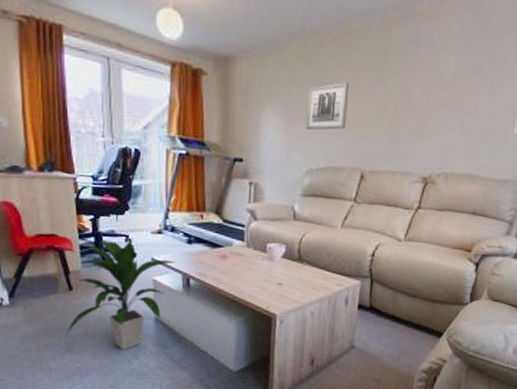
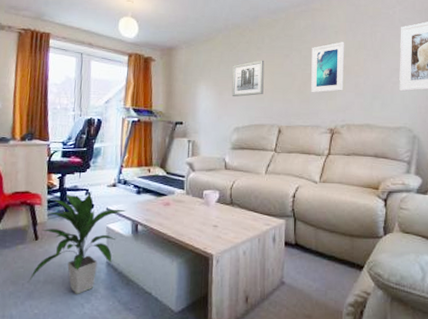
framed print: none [405,63,455,131] -> present [311,42,345,93]

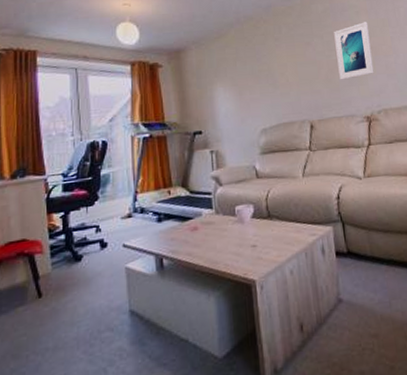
indoor plant: present [27,191,127,294] -> none [32,227,148,357]
wall art: present [231,60,265,97] -> none [250,51,288,96]

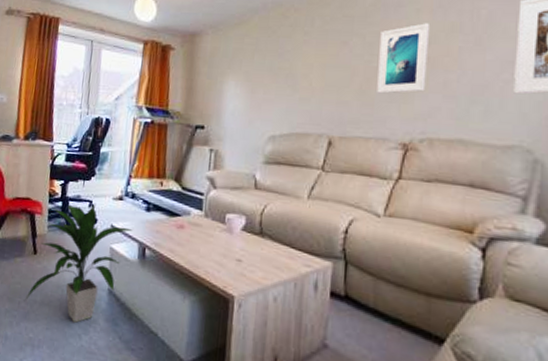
indoor plant: none [32,227,148,357] -> present [24,203,134,323]

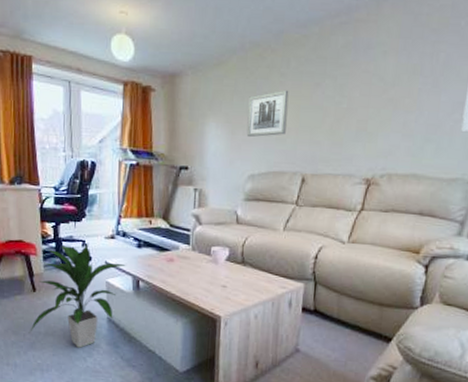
wall art: none [267,48,313,97] -> present [246,90,289,138]
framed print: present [377,23,431,94] -> none [345,65,395,134]

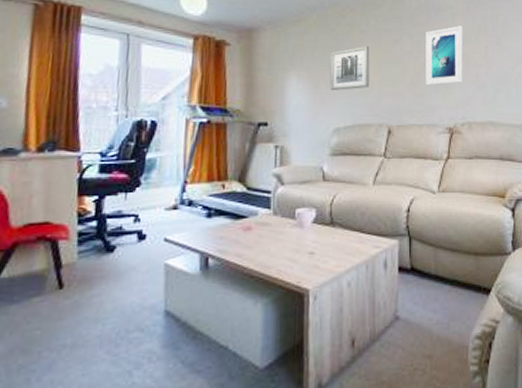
indoor plant: present [28,242,127,348] -> none [46,217,193,359]
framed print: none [345,65,395,134] -> present [425,25,463,86]

